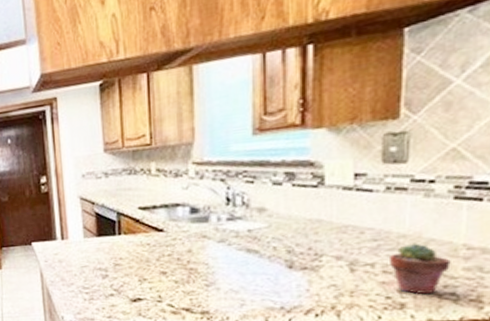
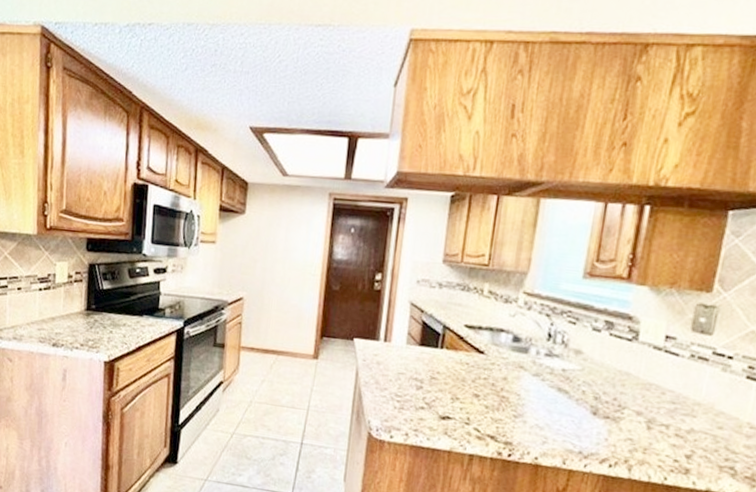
potted succulent: present [390,243,451,294] -> none [682,412,735,464]

